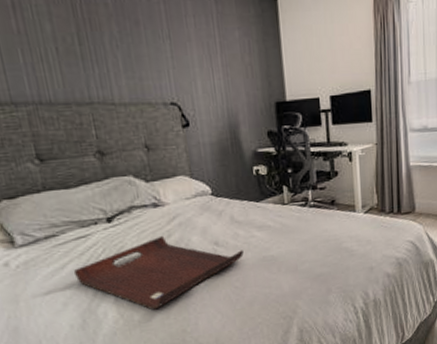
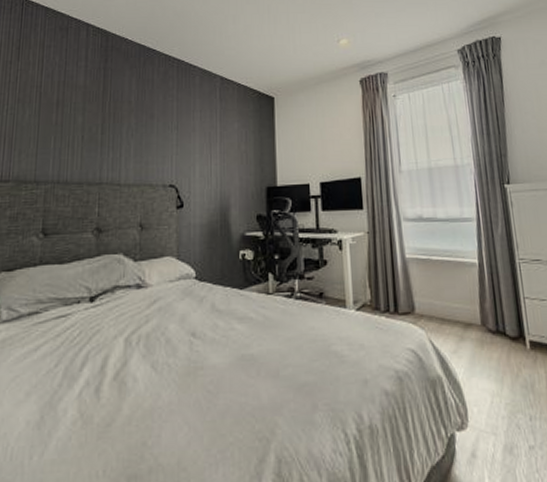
serving tray: present [73,235,244,310] -> none [45,320,221,412]

